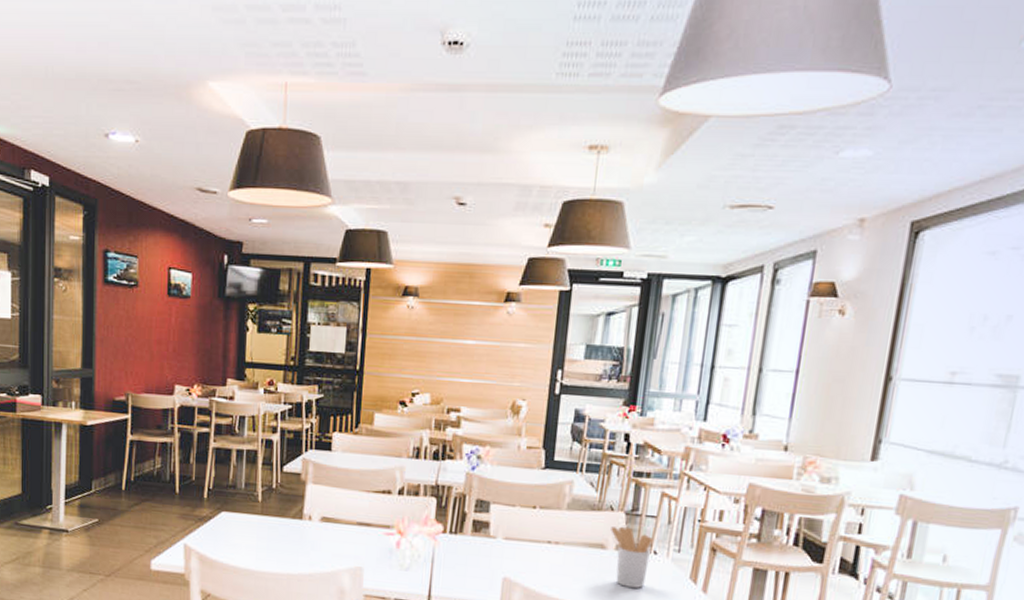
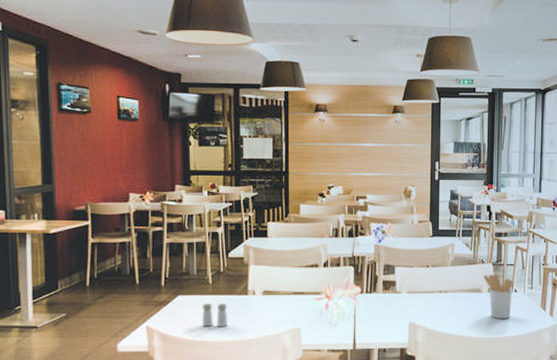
salt and pepper shaker: none [248,525,278,556] -> present [202,303,228,328]

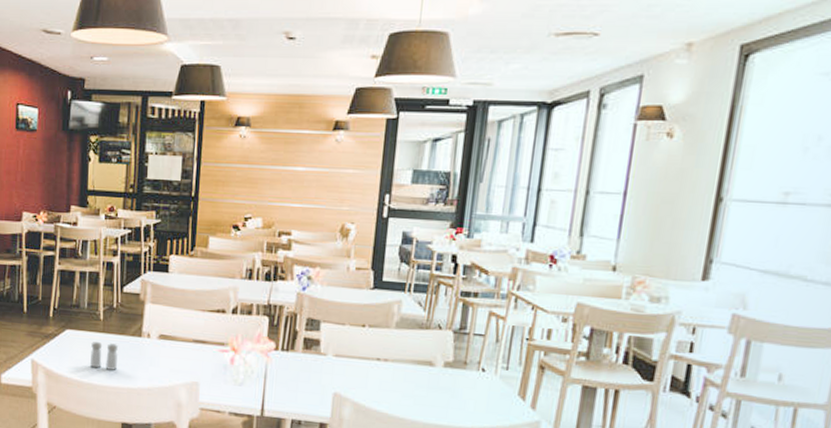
utensil holder: present [483,274,513,319] -> none [439,344,481,405]

